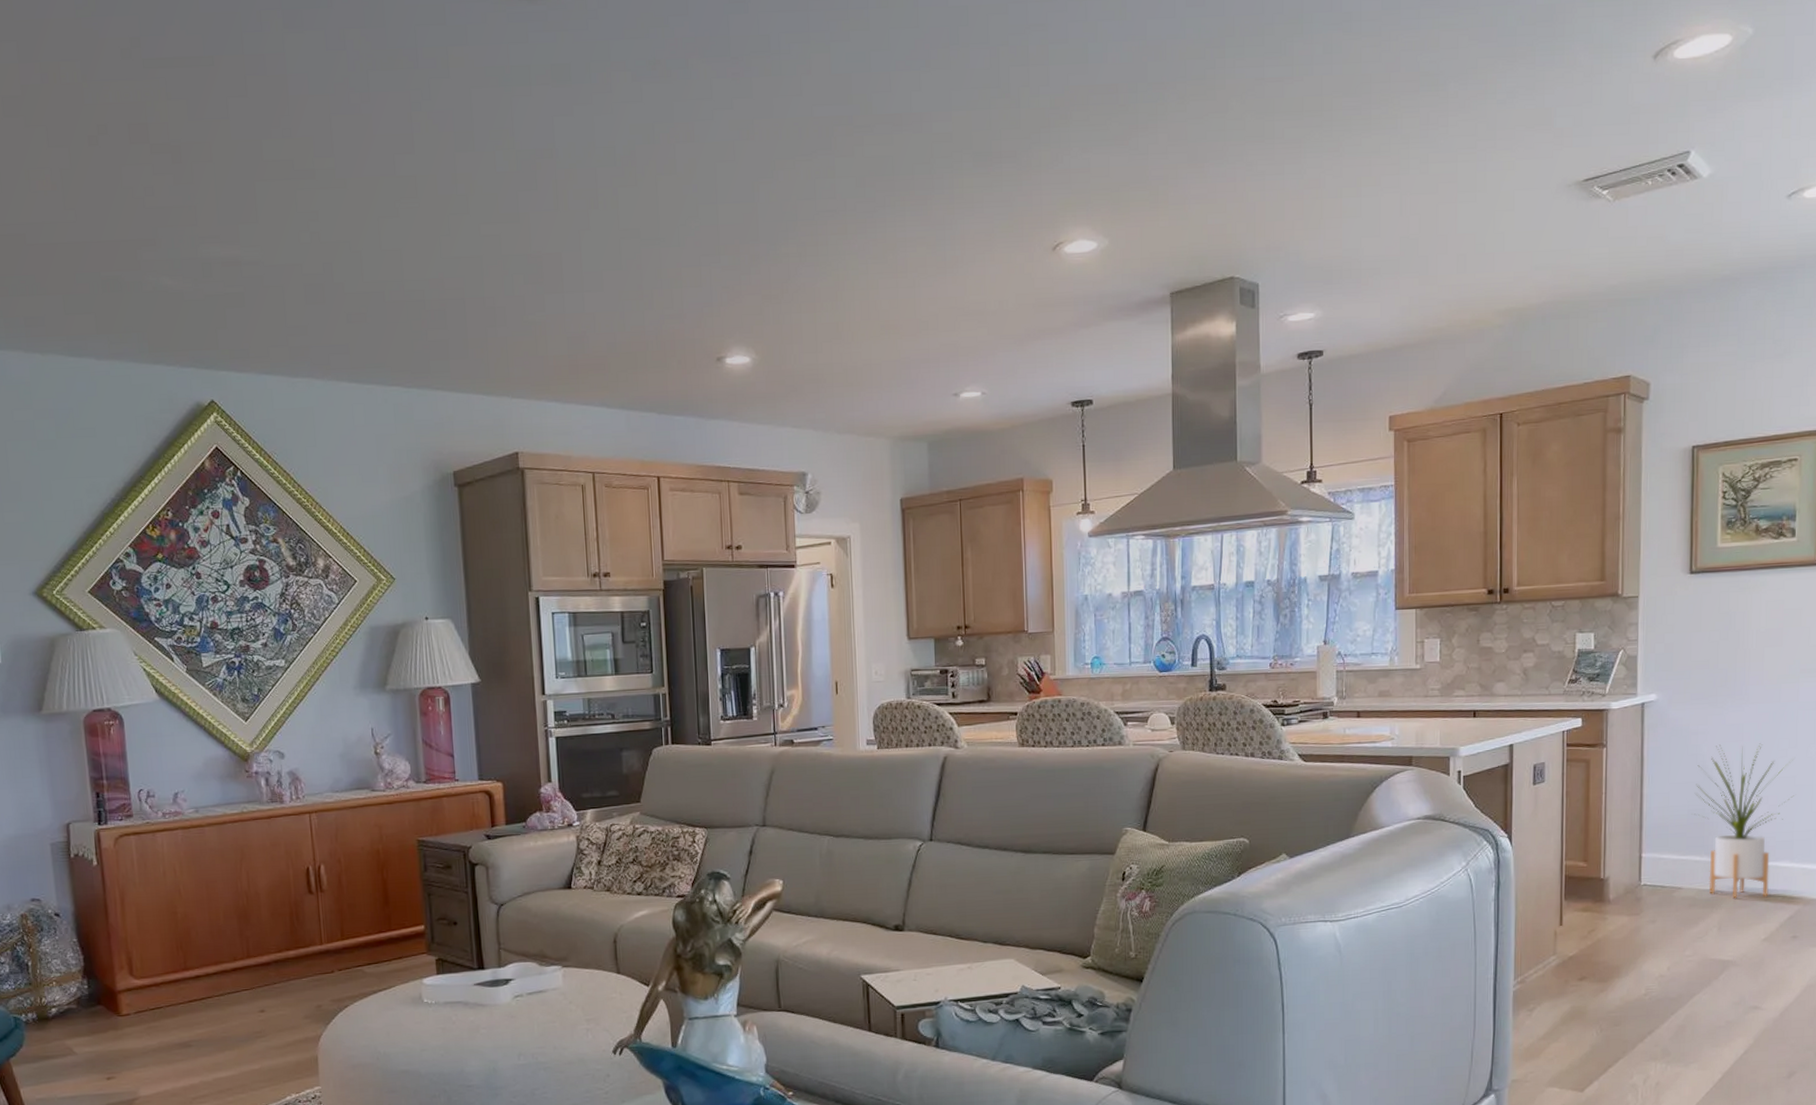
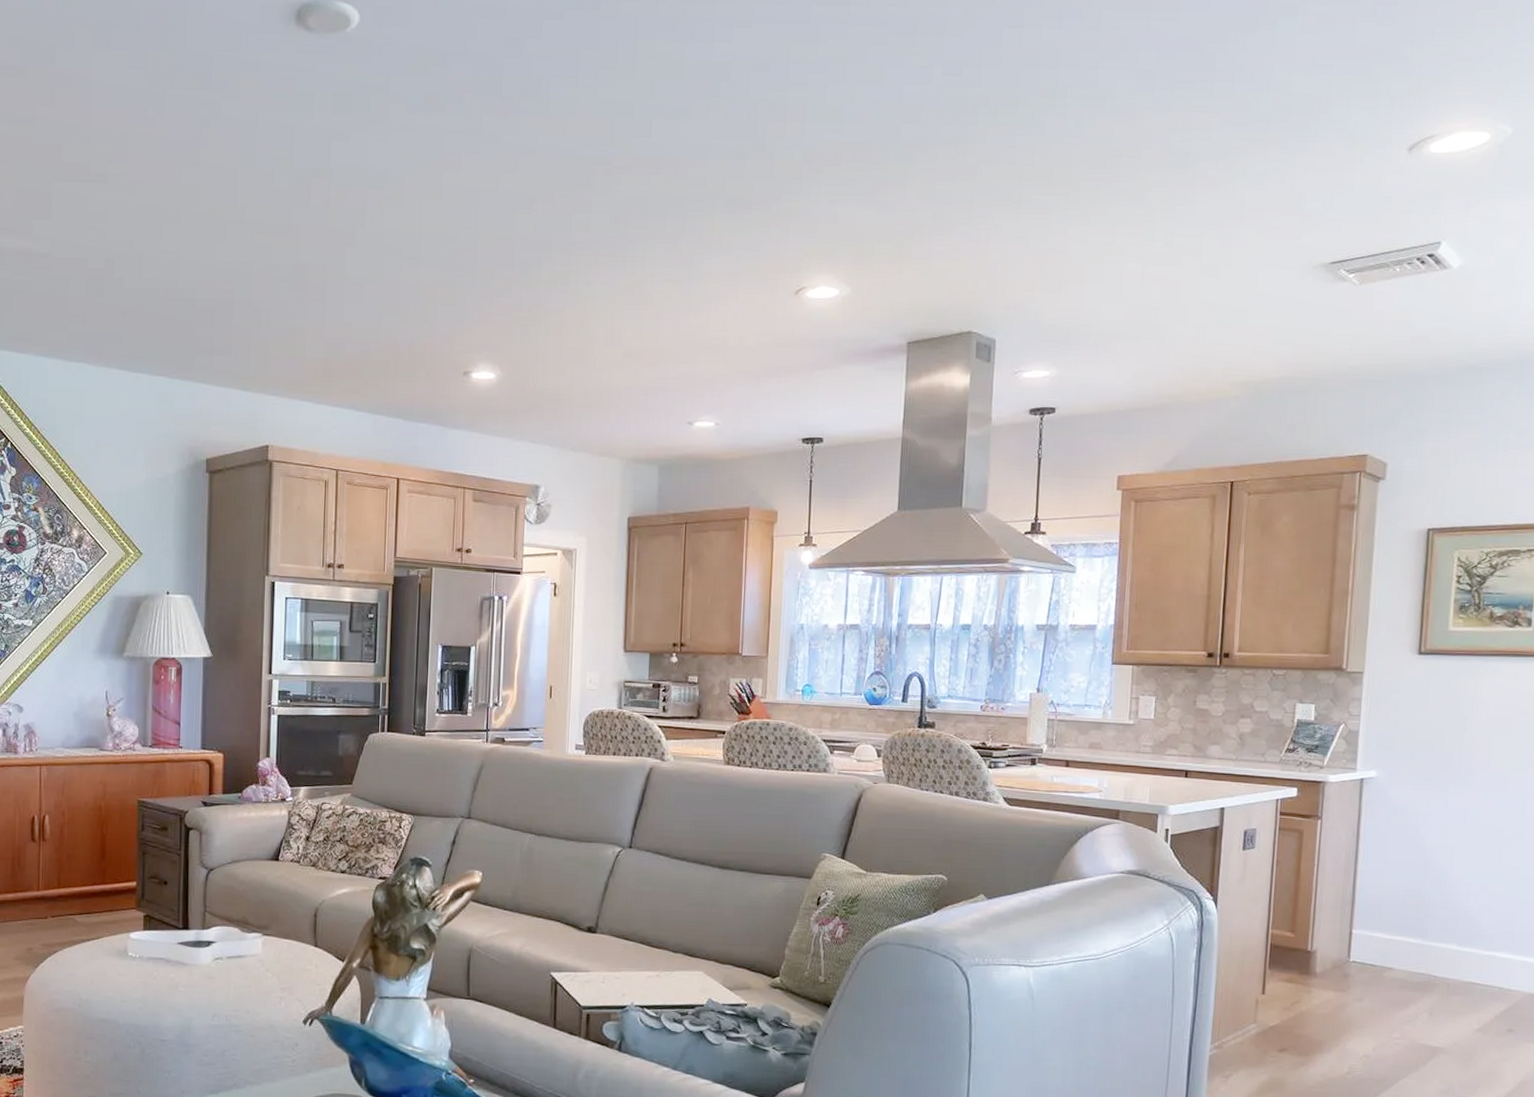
house plant: present [1694,743,1794,899] -> none [1409,827,1518,986]

